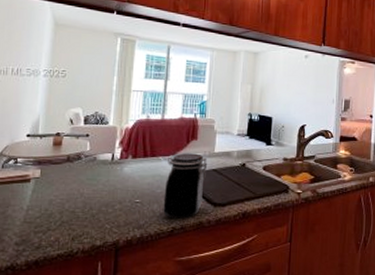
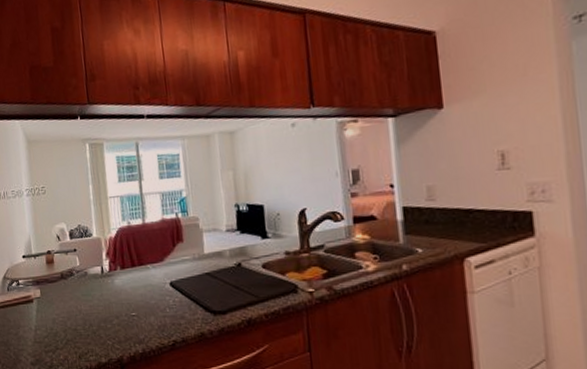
jar: present [163,153,208,219] -> none [156,257,200,331]

